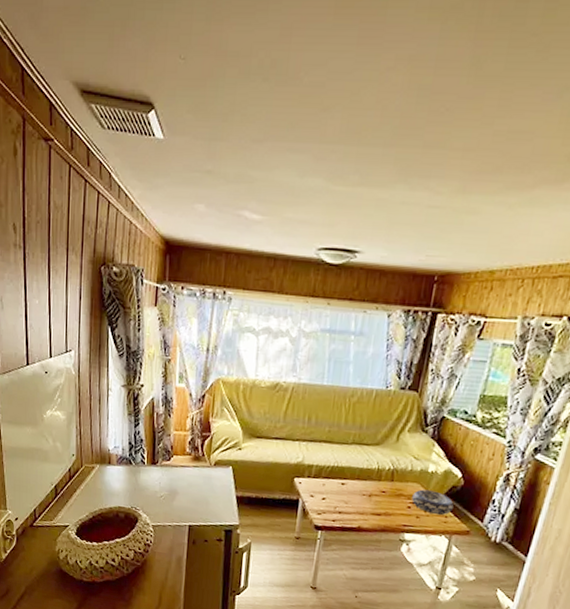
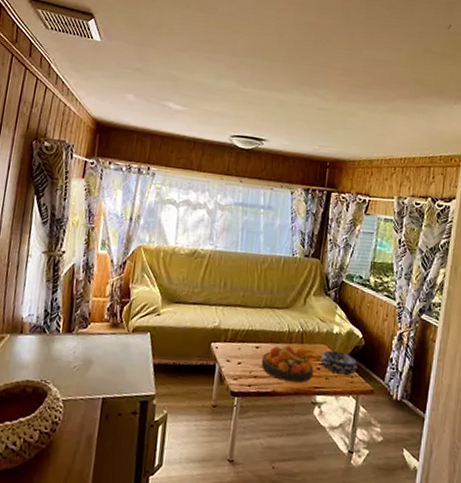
fruit bowl: none [346,482,403,520] -> present [261,344,313,383]

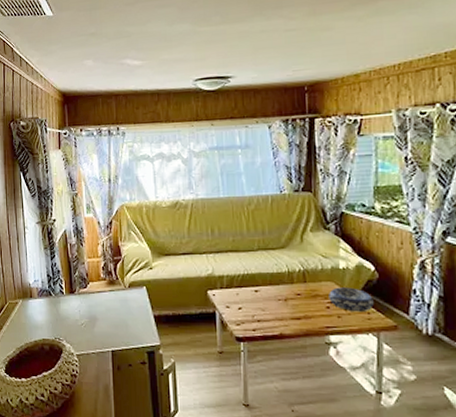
fruit bowl: present [261,344,313,383] -> none [263,285,322,324]

